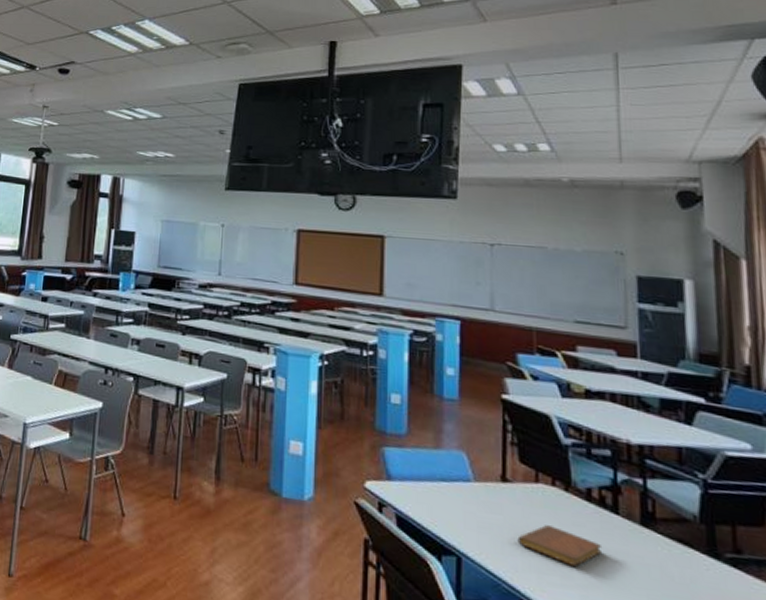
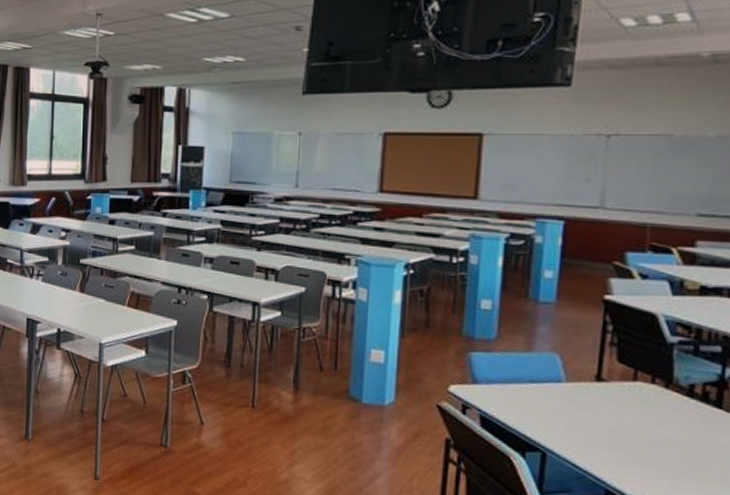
notebook: present [517,525,603,567] -> none [608,421,700,459]

